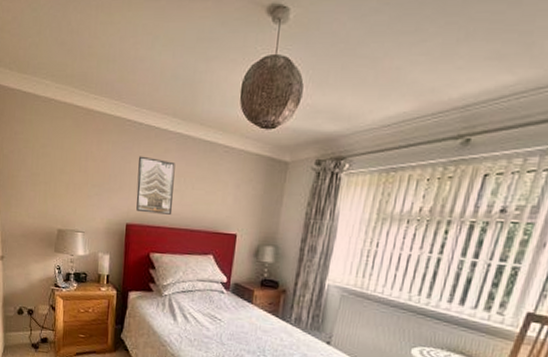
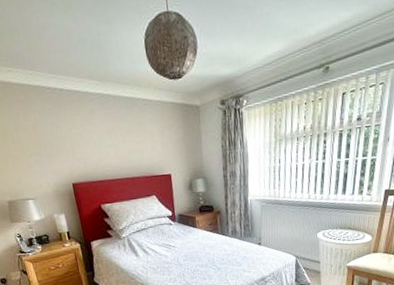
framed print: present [136,156,175,215] -> none [67,119,112,171]

